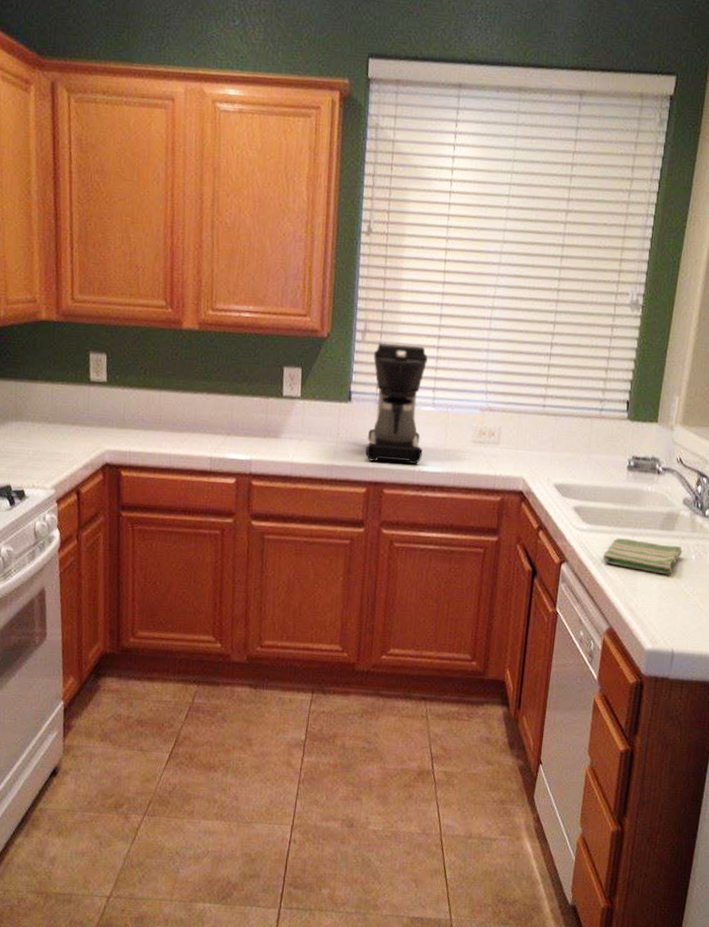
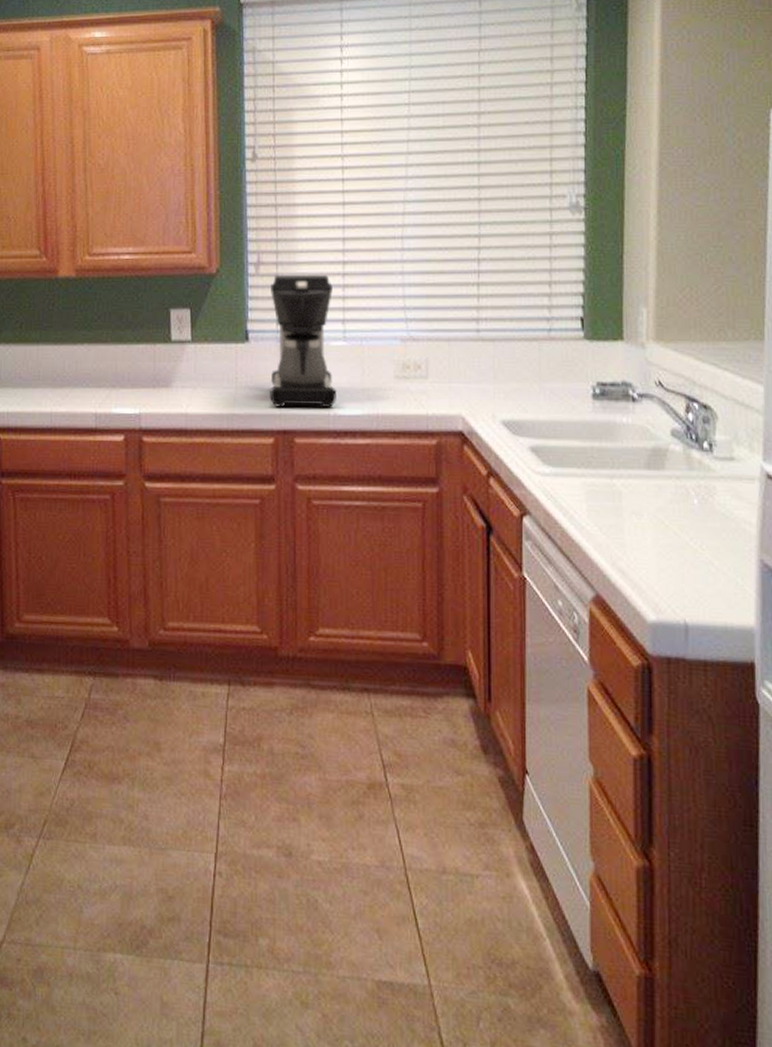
dish towel: present [603,538,682,575] -> none [576,482,679,526]

